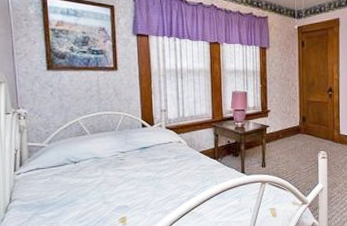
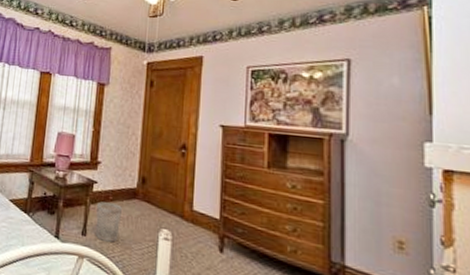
wastebasket: none [271,140,291,168] -> present [96,201,123,243]

